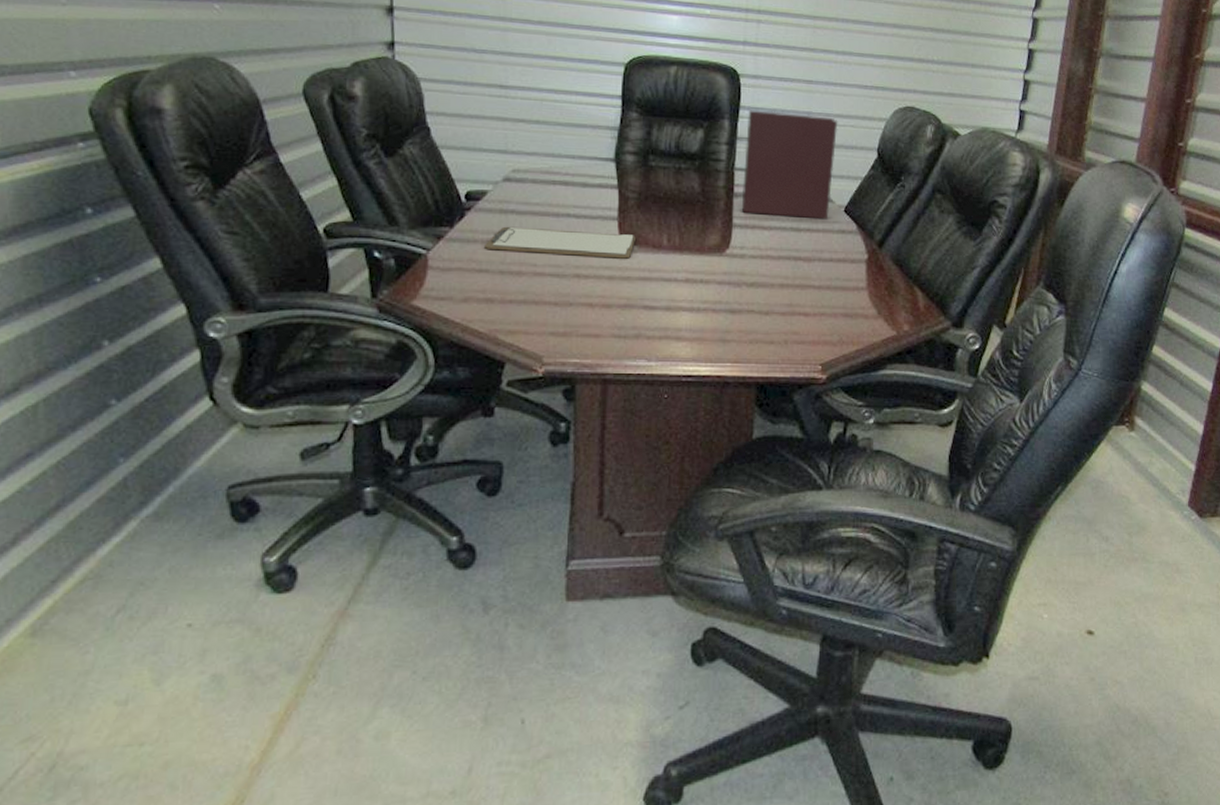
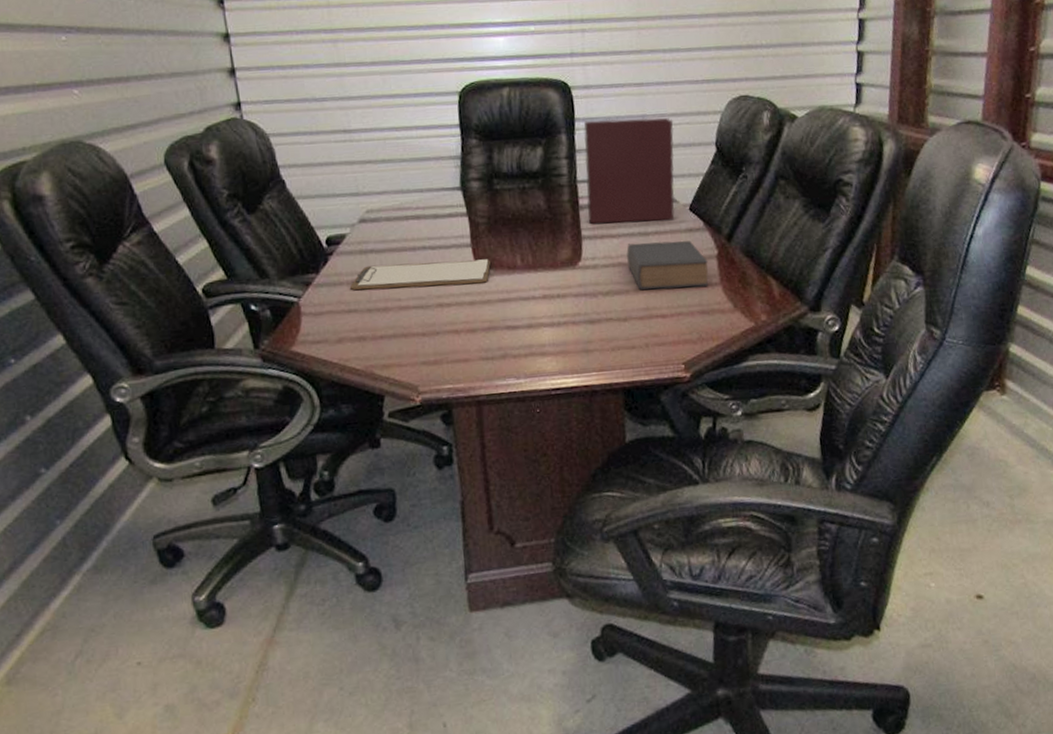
book: none [776,237,857,289] -> present [626,241,709,290]

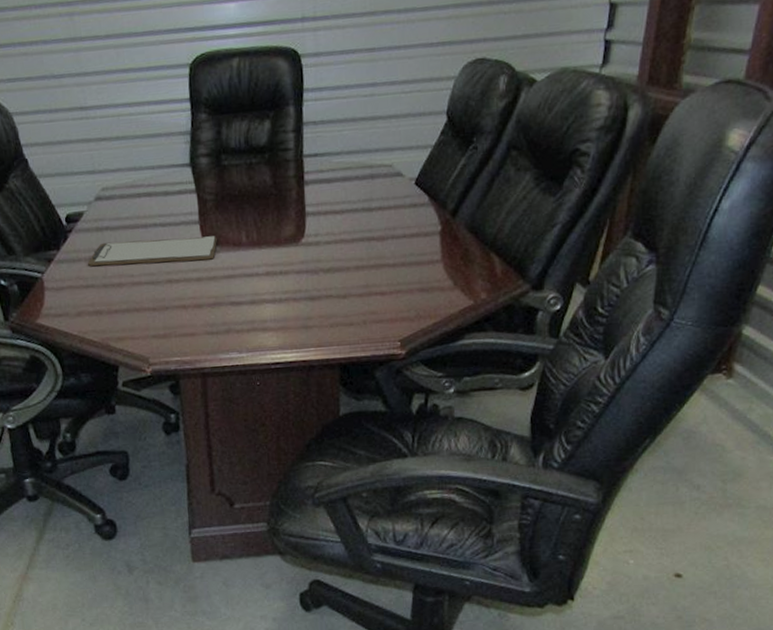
binder: present [583,117,675,224] -> none [311,85,405,200]
book: present [626,241,709,290] -> none [349,216,431,267]

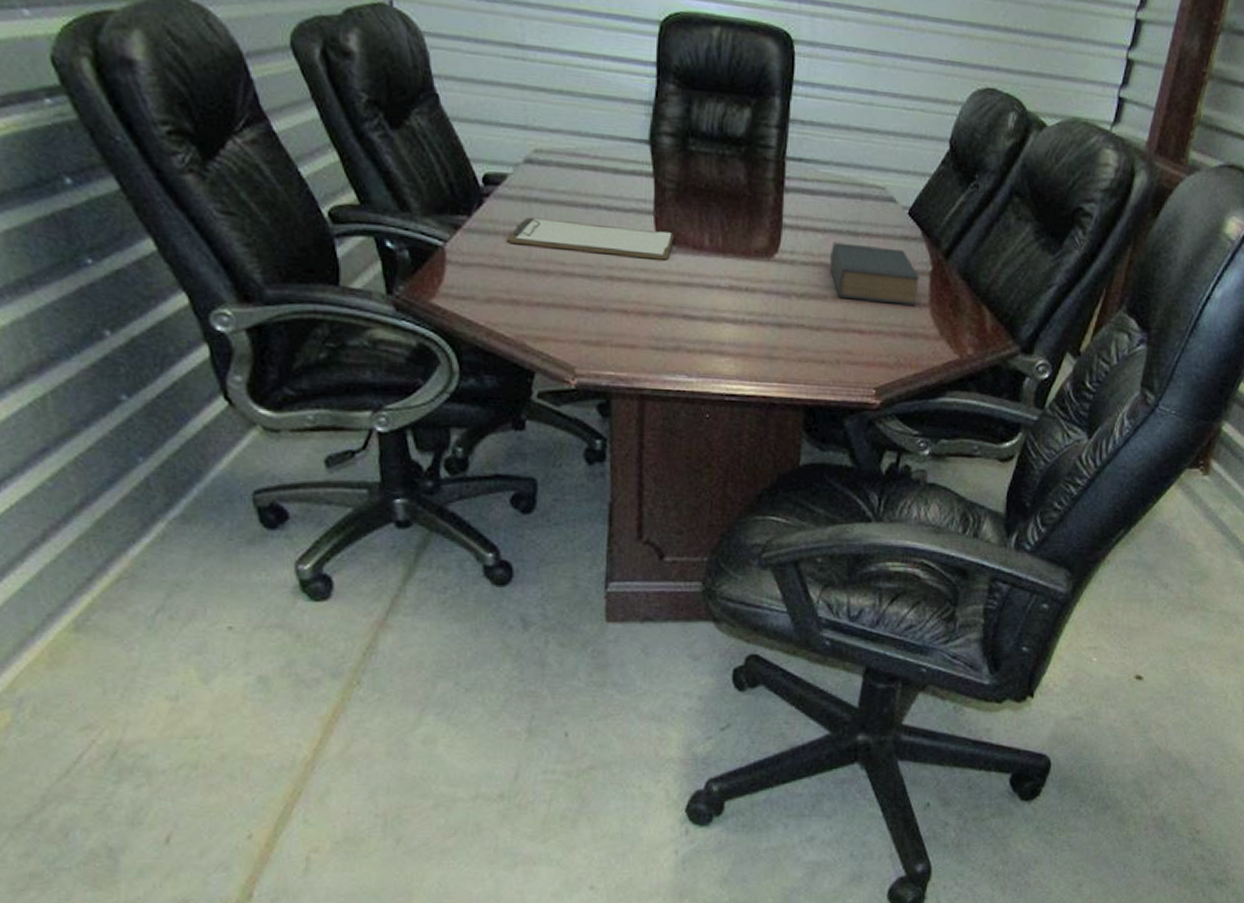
book: none [349,216,431,267] -> present [830,242,920,305]

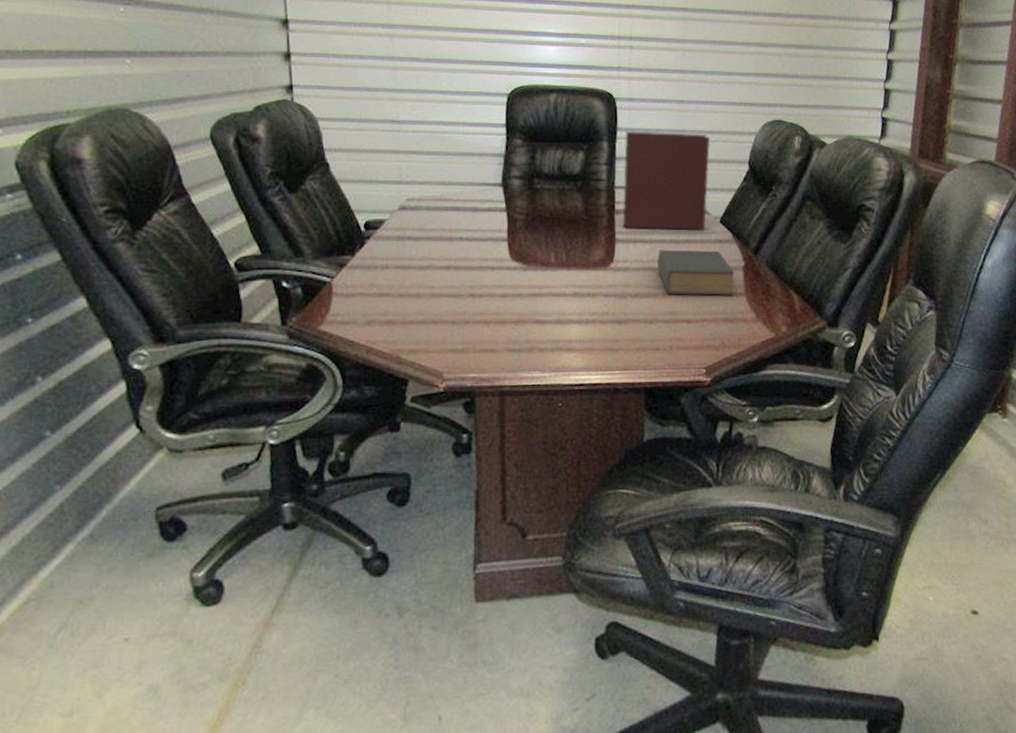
clipboard: present [507,217,675,260] -> none [385,252,526,277]
binder: none [792,85,906,223] -> present [622,131,711,231]

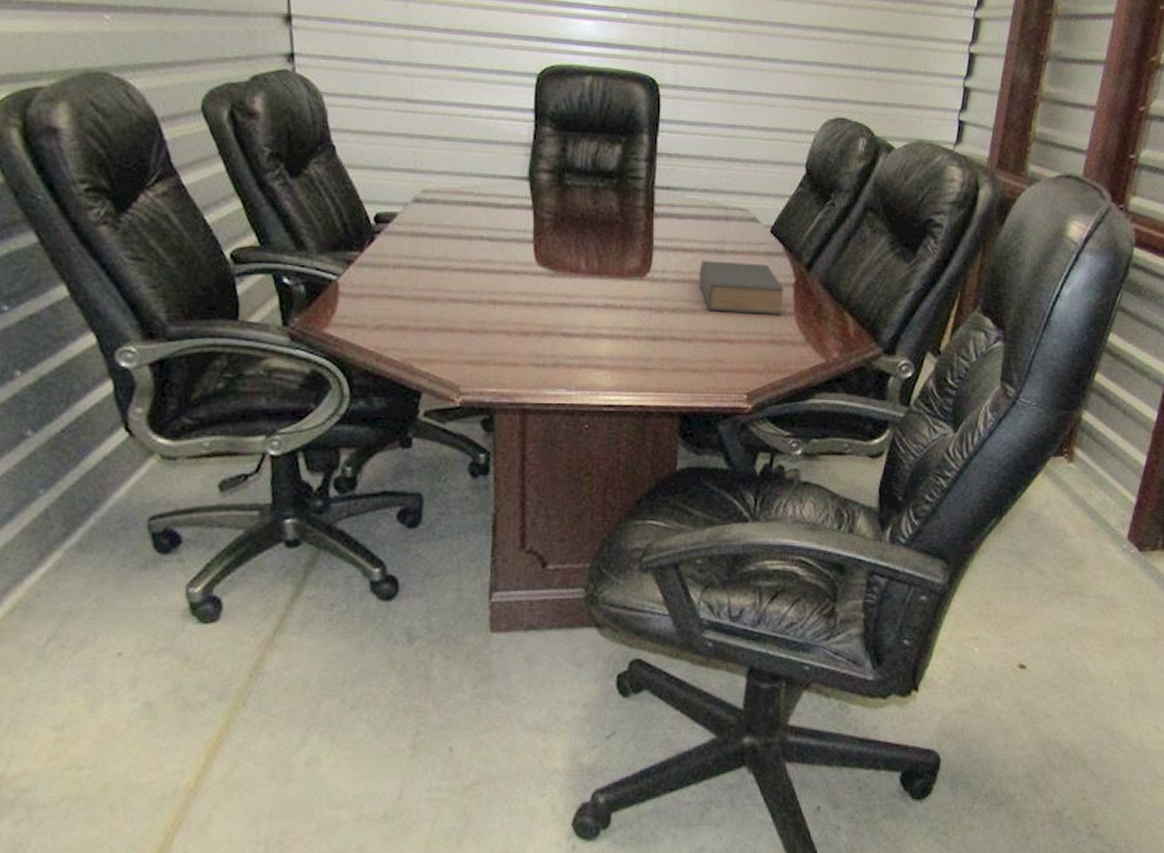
binder: present [622,131,711,231] -> none [662,123,764,241]

